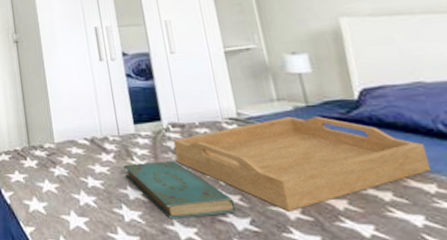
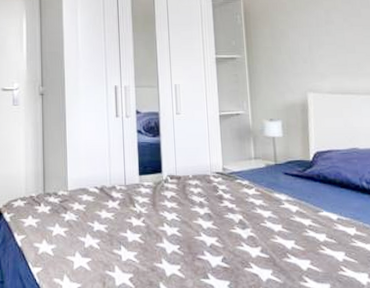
book: present [123,161,238,218] -> none [126,208,214,257]
serving tray: present [173,116,432,211] -> none [170,172,354,250]

